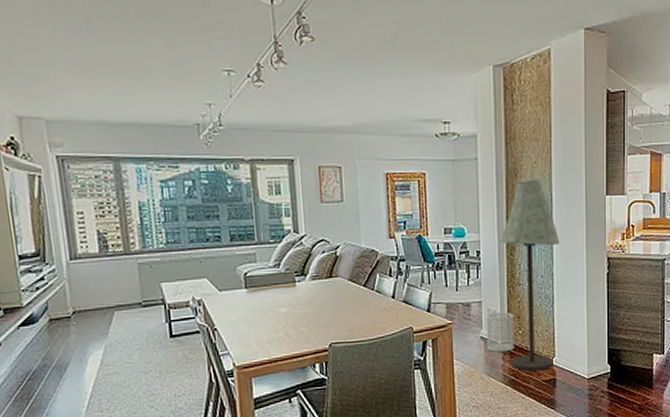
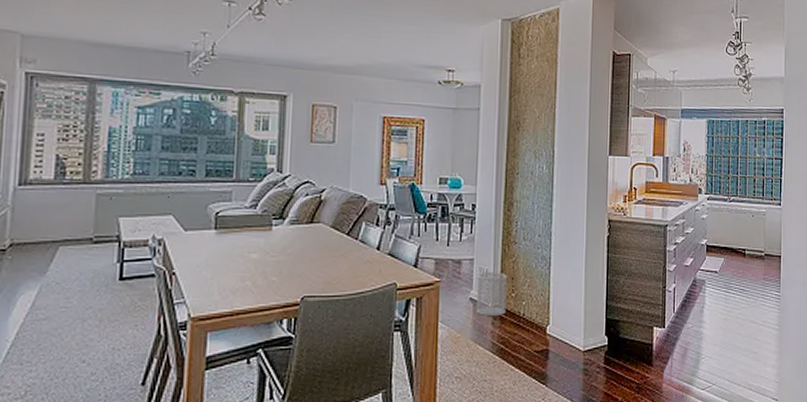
floor lamp: present [500,179,560,371] -> none [497,134,560,339]

